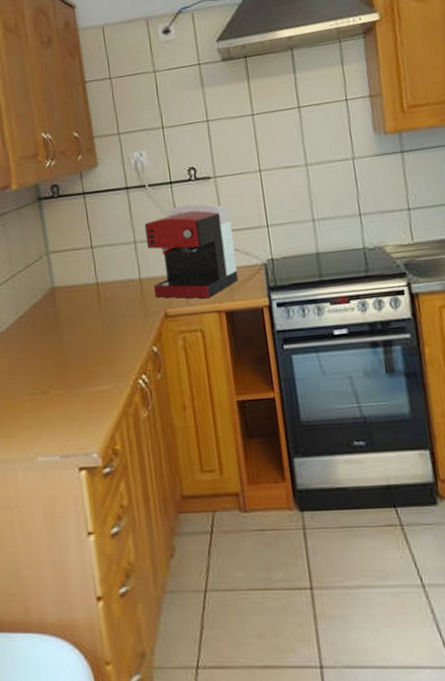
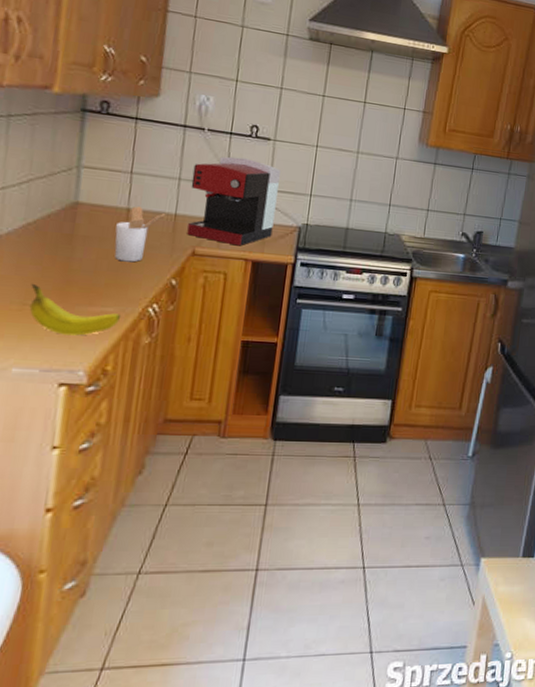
fruit: none [35,372,117,419] -> present [29,283,122,336]
utensil holder: none [91,279,131,337] -> present [115,206,166,263]

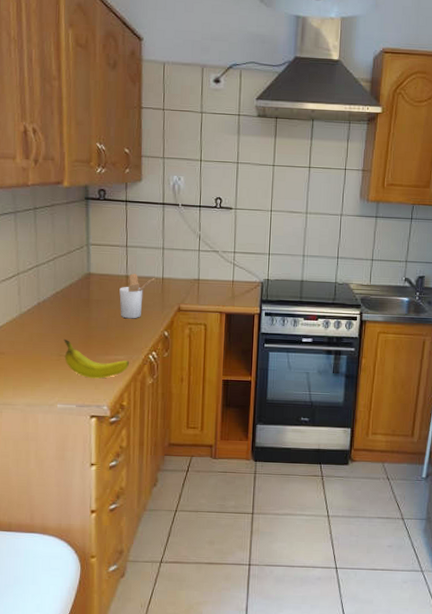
coffee maker: present [187,156,281,246] -> none [172,226,242,301]

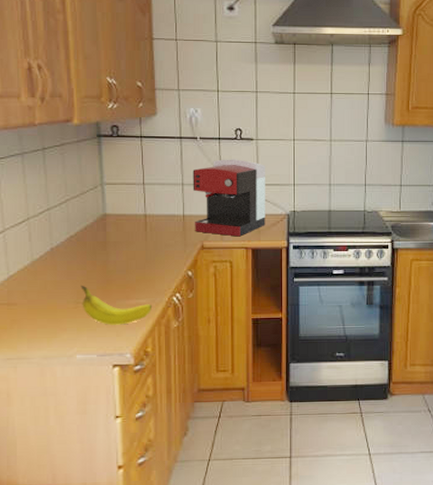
utensil holder: present [119,274,155,319] -> none [138,212,176,260]
coffee maker: none [172,226,242,301] -> present [192,159,265,237]

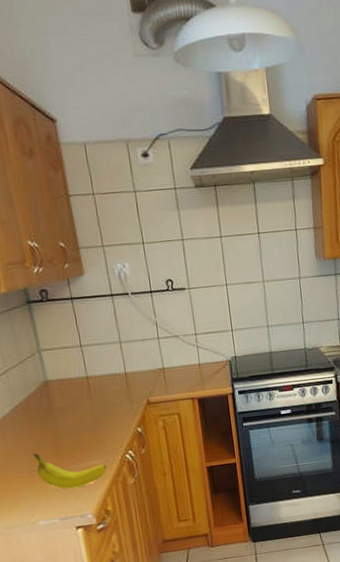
coffee maker: present [192,159,265,237] -> none [128,310,208,389]

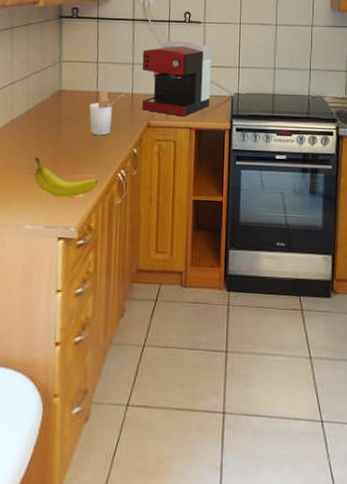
utensil holder: none [82,373,118,422] -> present [89,90,125,136]
coffee maker: none [128,310,208,389] -> present [142,41,212,117]

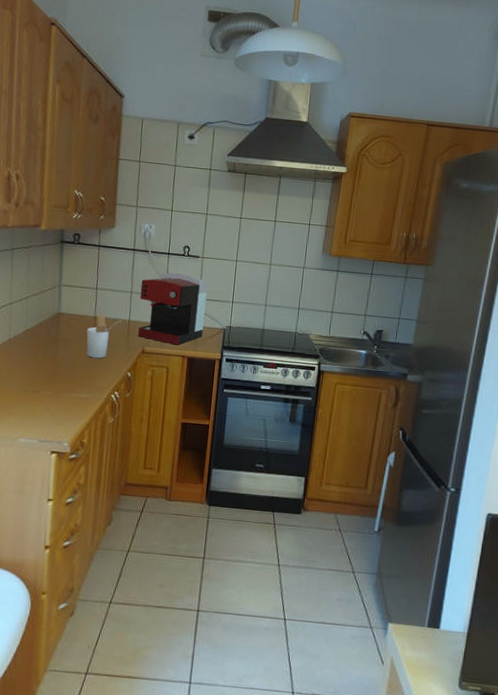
fruit: present [34,156,99,198] -> none [30,374,93,415]

